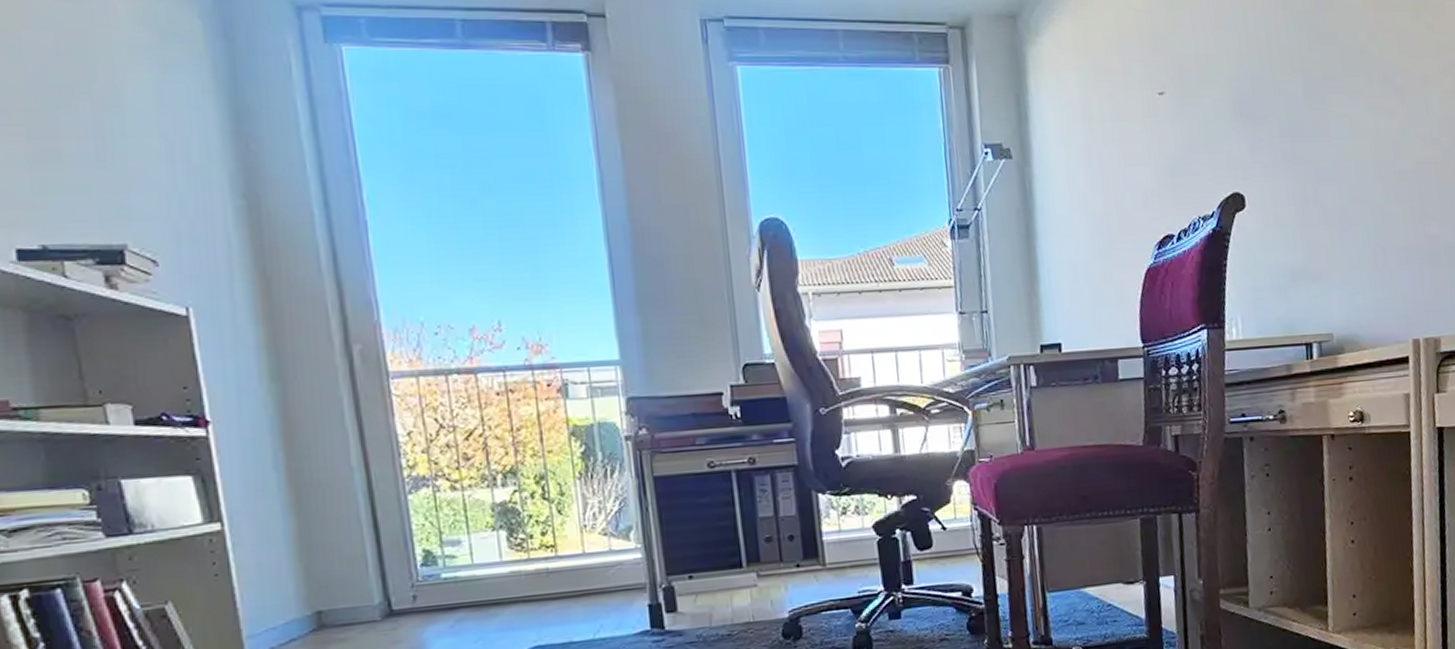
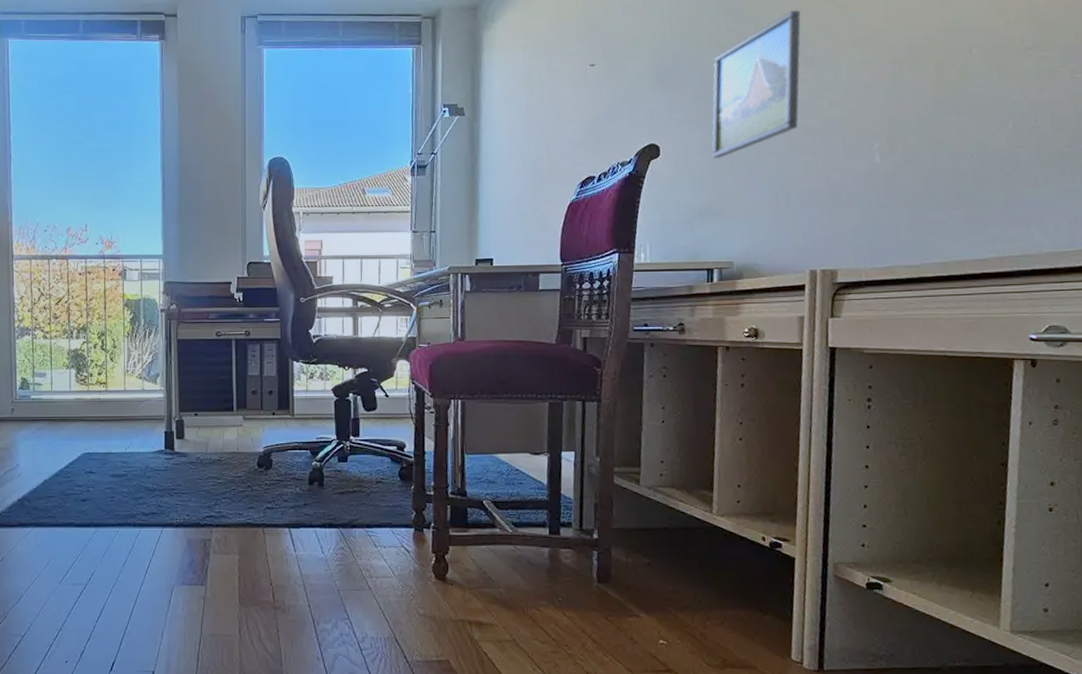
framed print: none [1297,28,1392,209] -> present [711,10,801,158]

